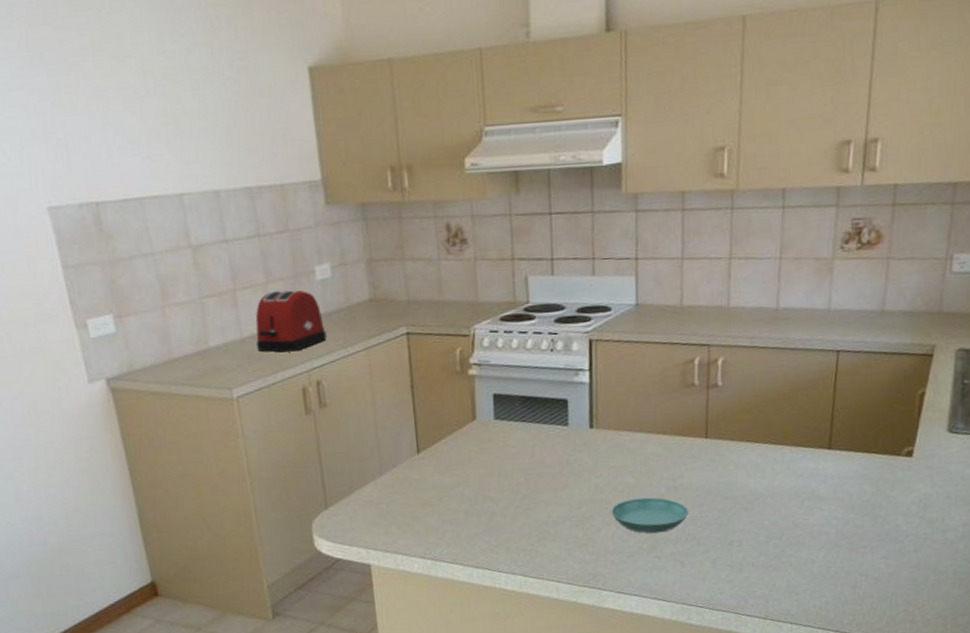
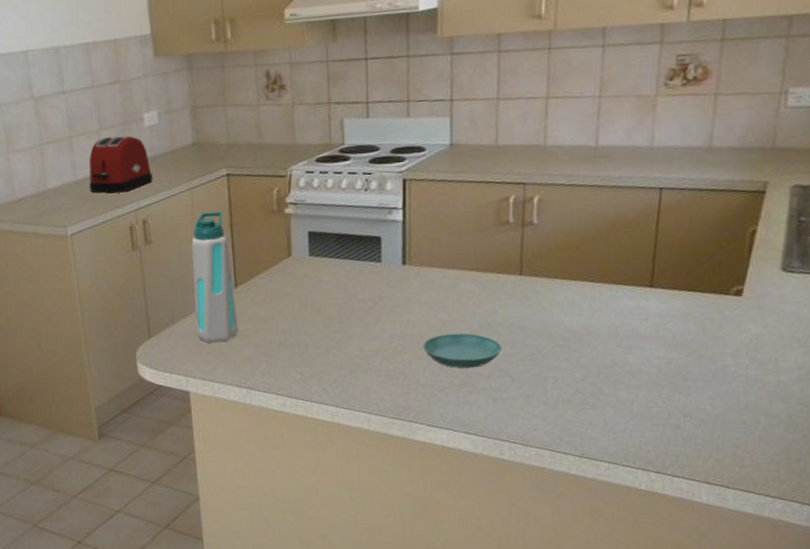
water bottle: none [370,372,422,513] -> present [191,211,239,344]

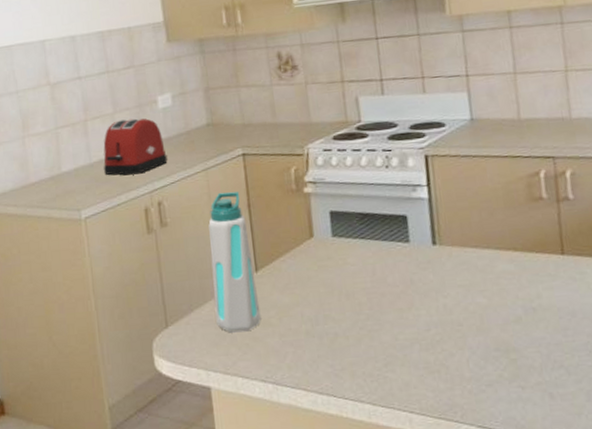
saucer: present [423,333,502,369] -> none [463,319,553,360]

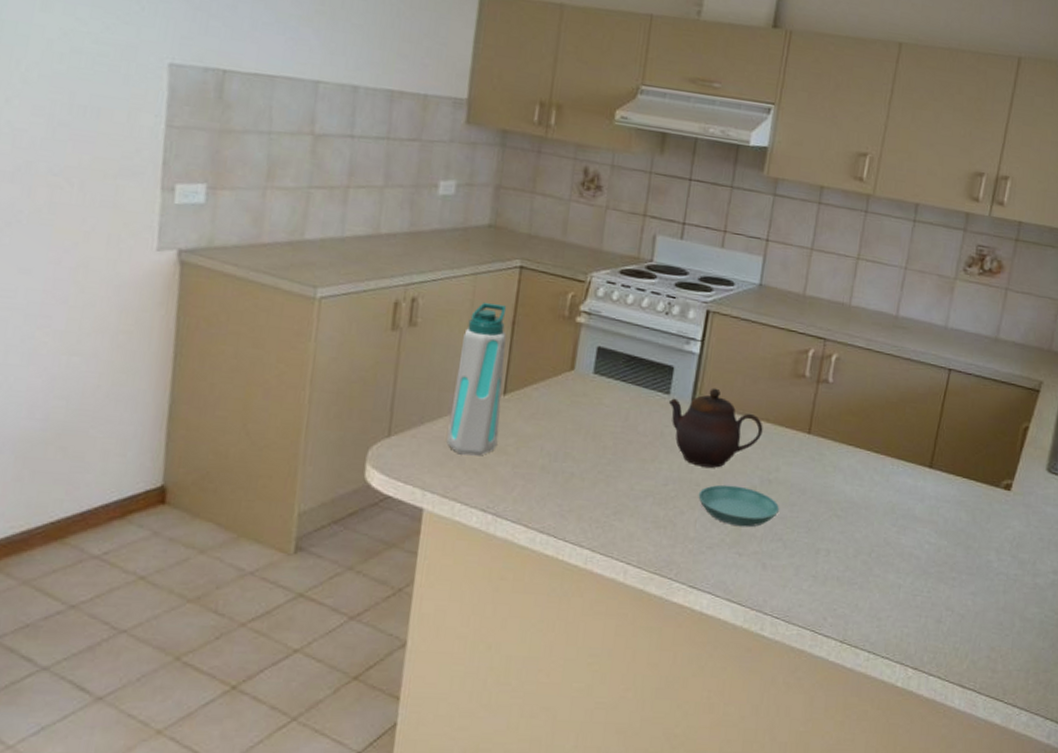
toaster: present [103,118,168,176] -> none [356,196,435,262]
teapot: none [410,227,514,307] -> present [668,387,763,468]
saucer: none [463,319,553,360] -> present [698,484,780,528]

